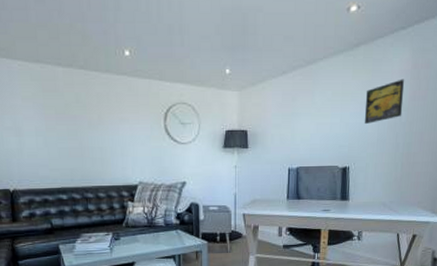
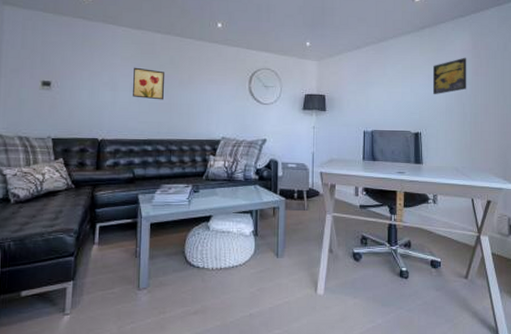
wall art: none [37,108,73,145] -> present [133,67,164,100]

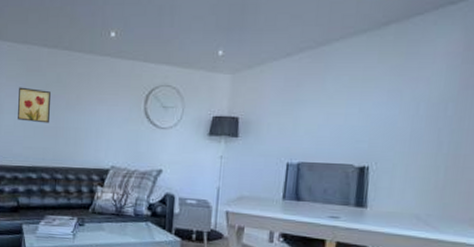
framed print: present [432,57,467,95] -> none [392,63,454,117]

